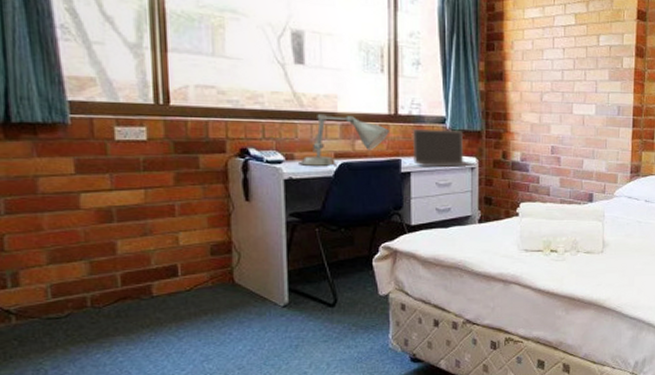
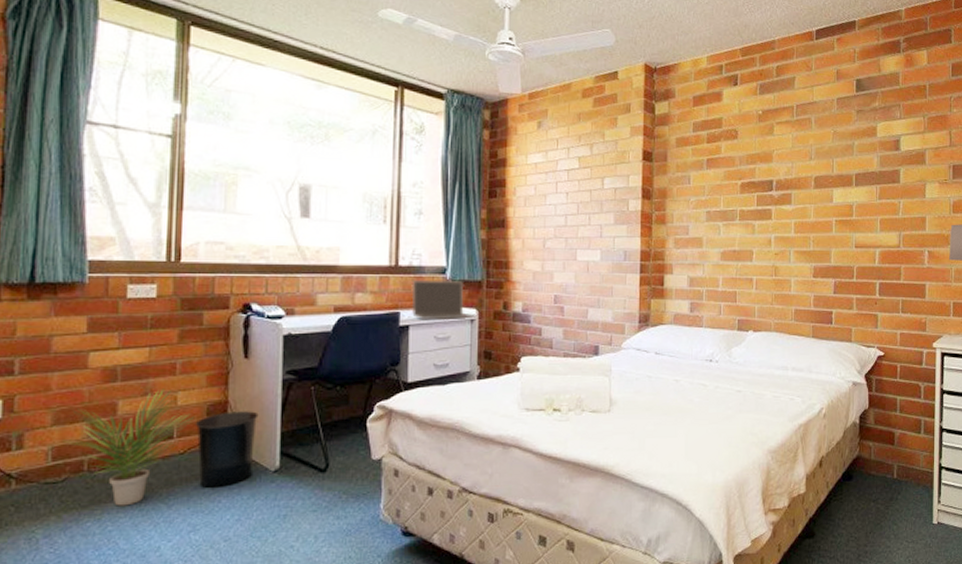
potted plant: none [61,229,199,339] -> present [62,388,195,506]
waste bin: none [199,251,264,321] -> present [195,411,259,488]
desk lamp: present [299,113,389,166] -> none [299,266,389,320]

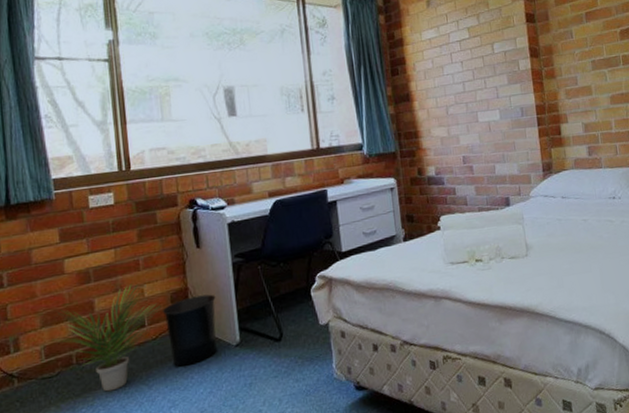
laptop: present [411,279,475,321] -> none [335,154,394,194]

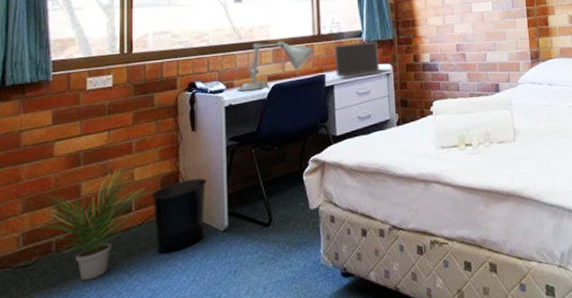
desk lamp: none [239,156,314,208] -> present [237,41,314,92]
laptop: none [335,154,394,194] -> present [334,41,390,79]

